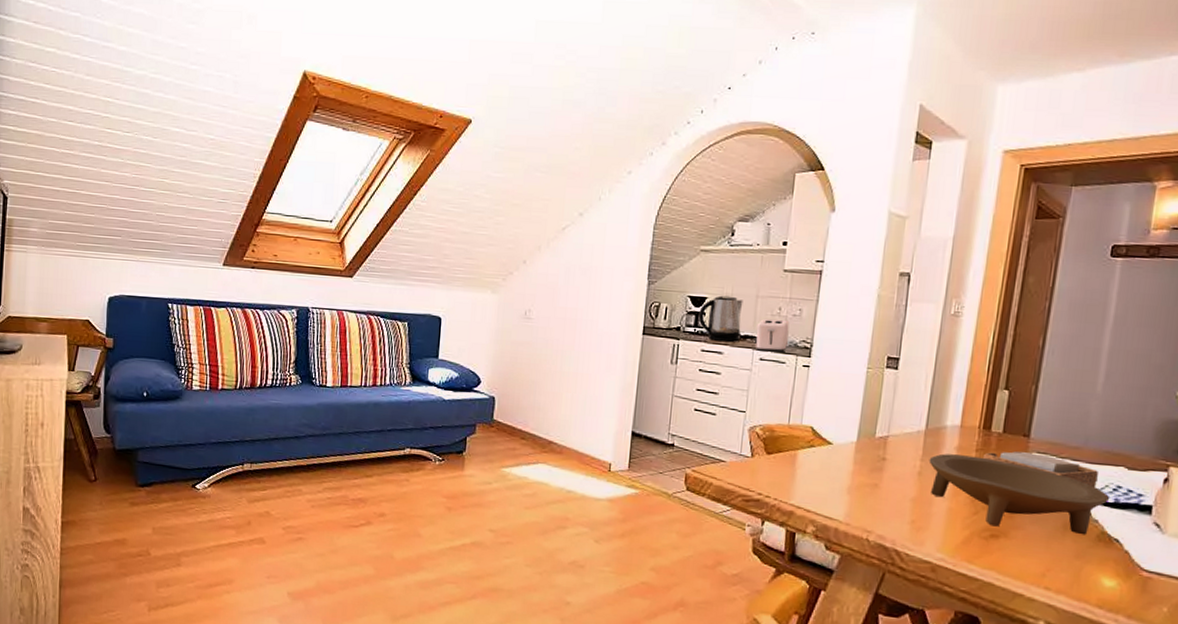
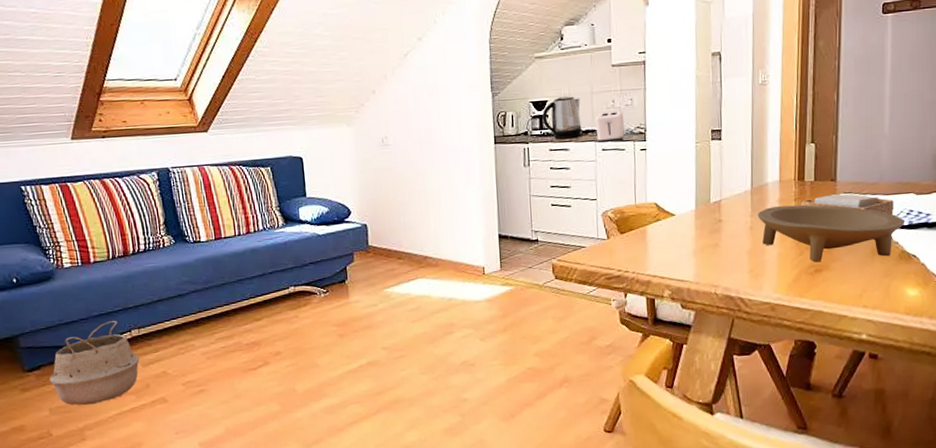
woven basket: none [157,450,246,532] -> present [48,320,140,405]

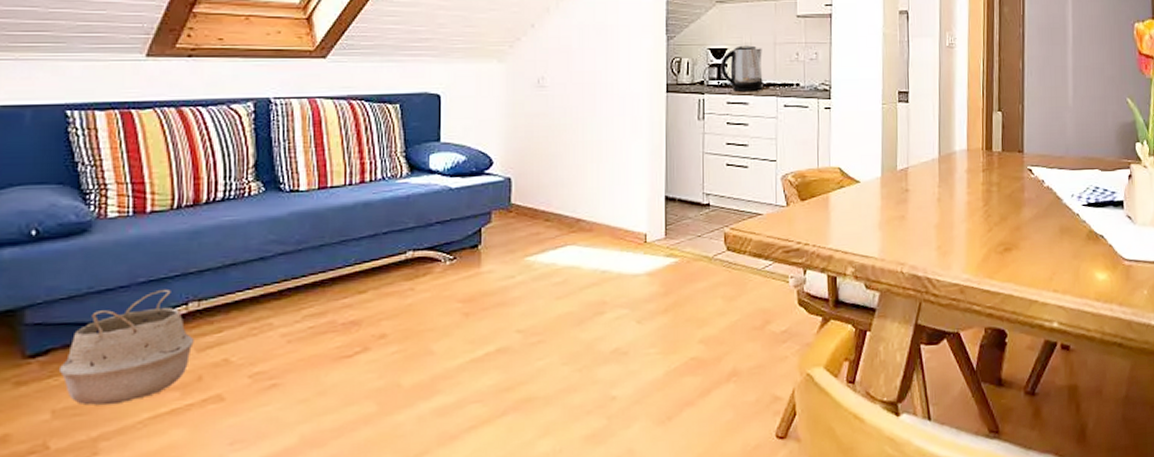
toaster: present [594,110,624,142] -> none [776,64,808,97]
bowl: present [757,204,904,262] -> none [945,176,1091,240]
napkin holder: present [800,193,894,216] -> none [988,166,1080,192]

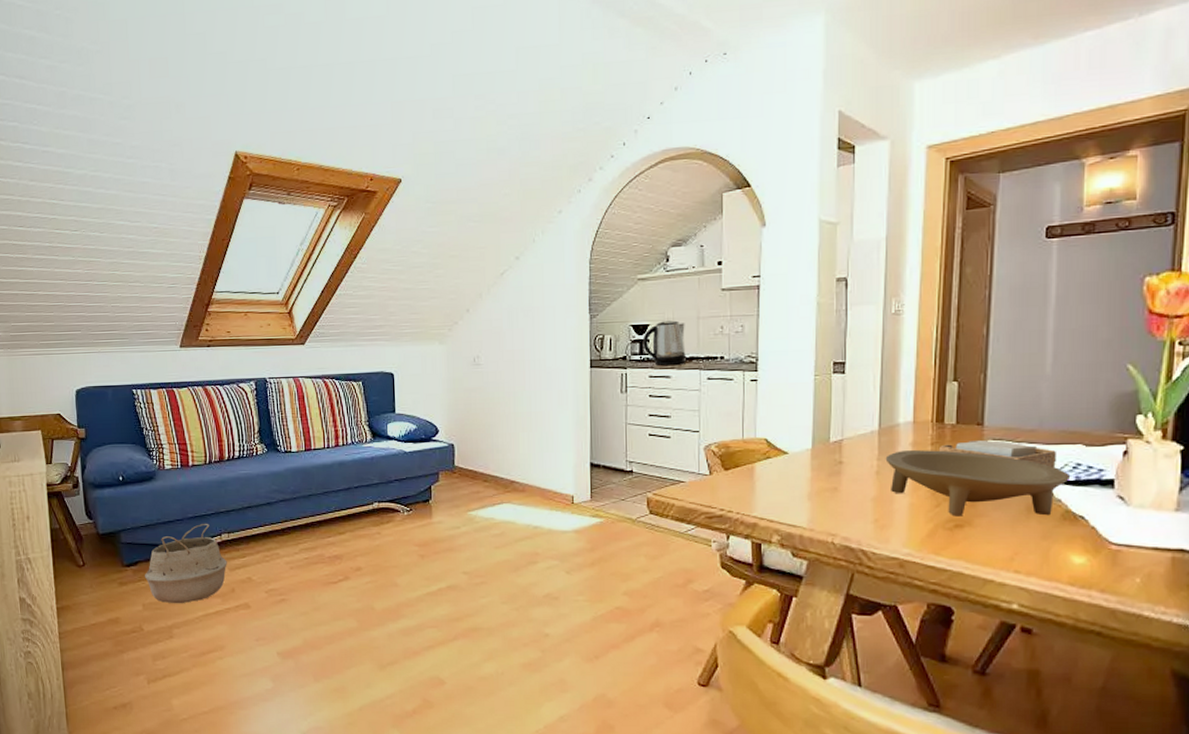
bowl: none [945,176,1091,240] -> present [885,450,1069,517]
napkin holder: none [988,166,1080,192] -> present [938,439,1056,469]

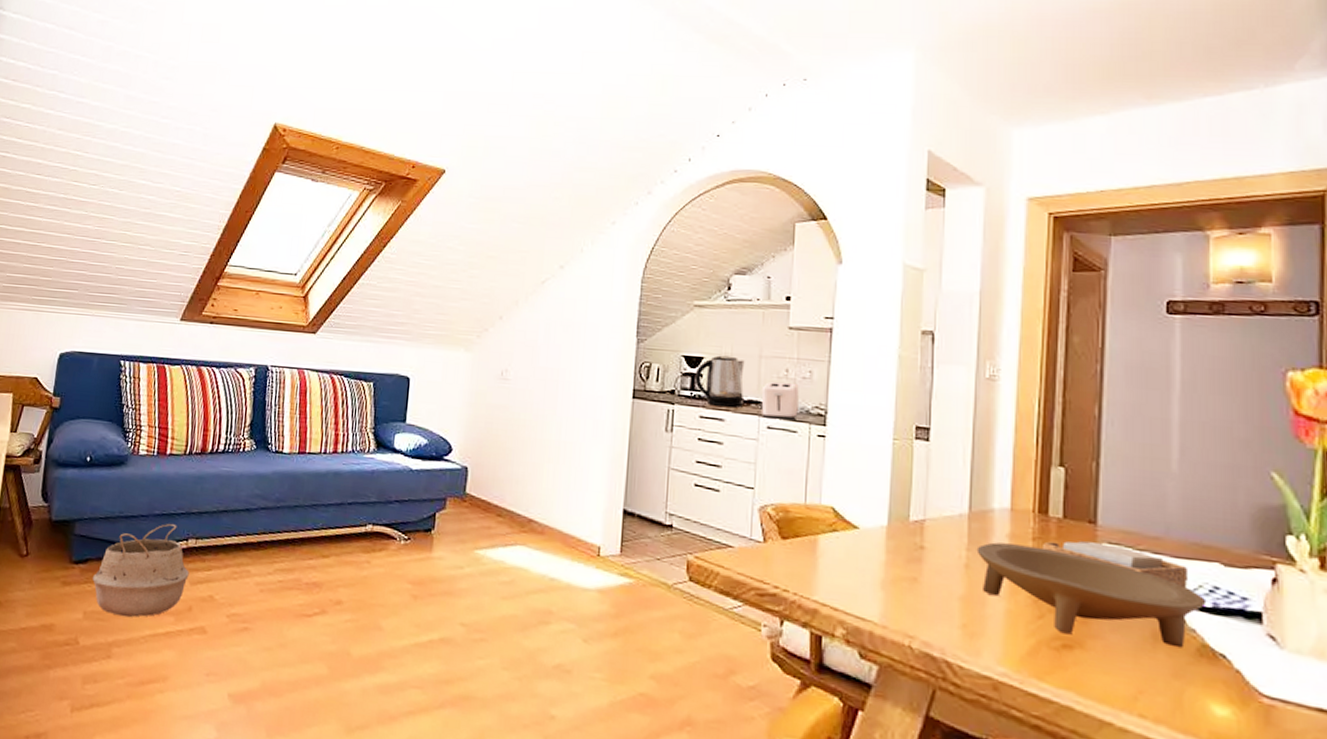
toaster: none [699,337,733,371] -> present [759,381,799,420]

